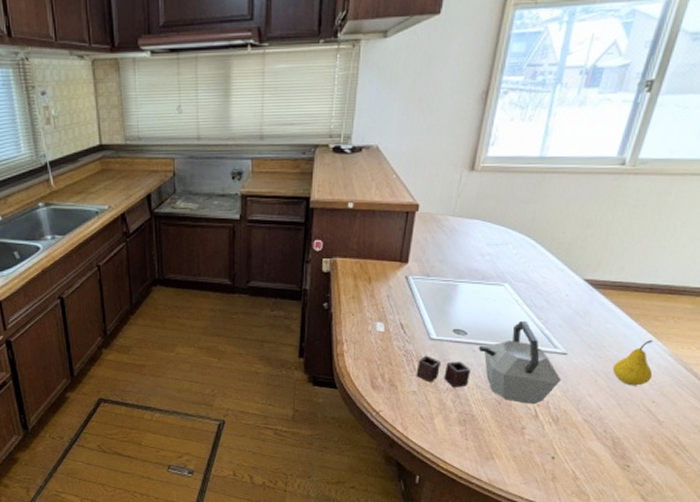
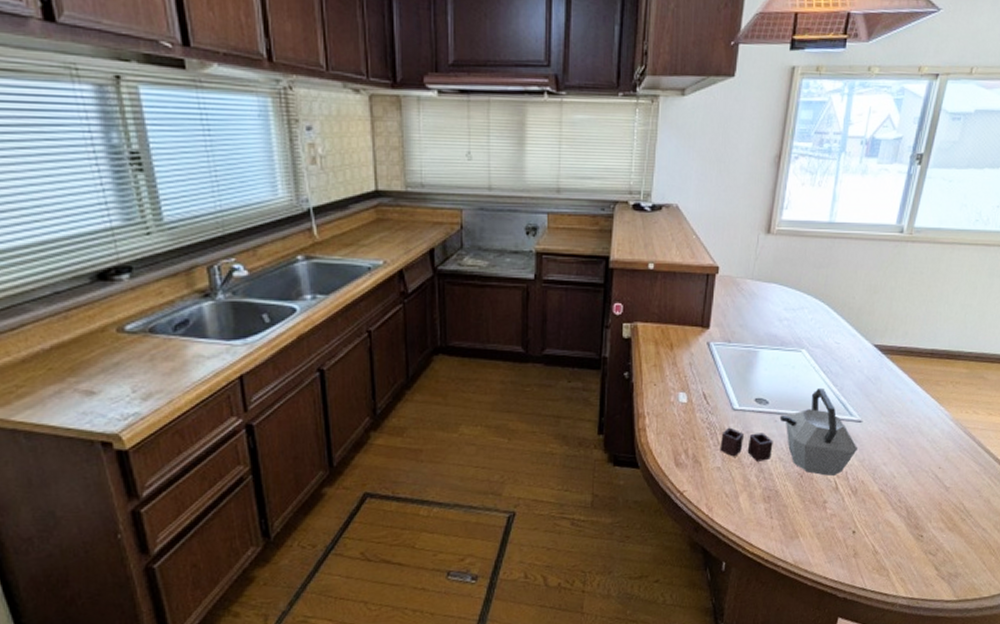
fruit: present [612,340,653,386] -> none [902,405,938,452]

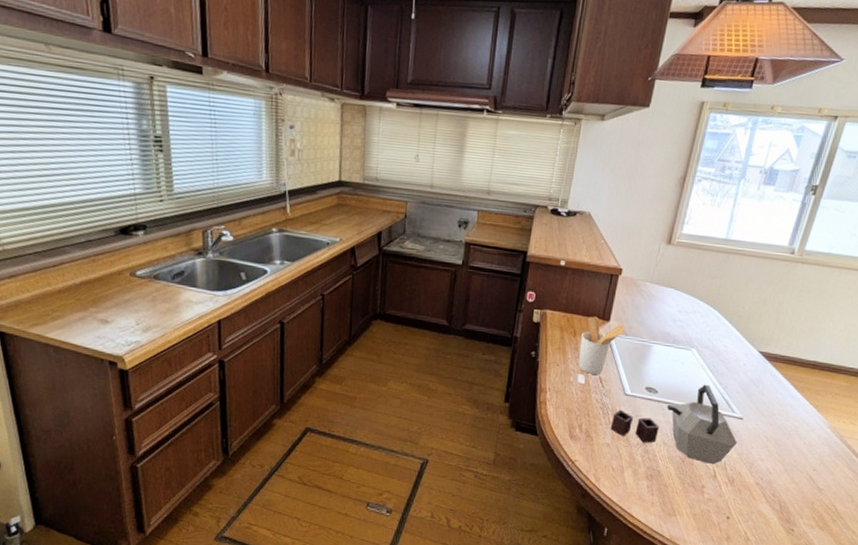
utensil holder: none [677,324,728,391] -> present [577,316,626,374]

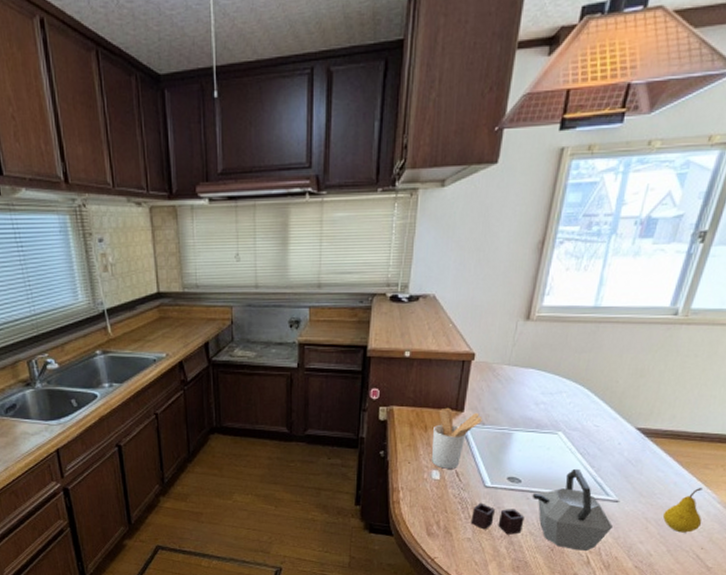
fruit: none [780,412,815,454] -> present [662,488,703,533]

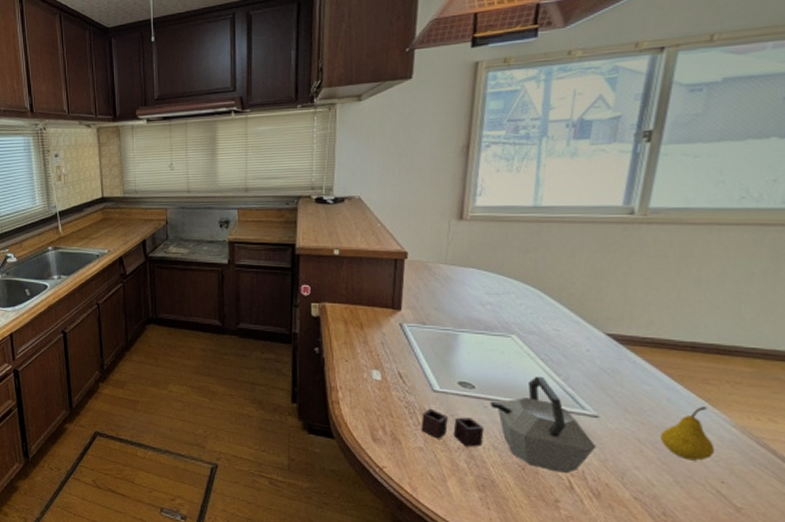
utensil holder: present [431,407,482,469] -> none [369,305,422,369]

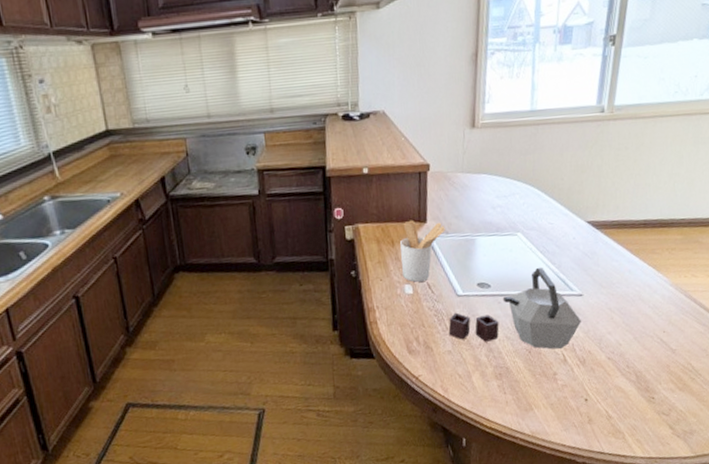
utensil holder: none [369,305,422,369] -> present [400,220,445,282]
fruit: present [659,407,716,461] -> none [624,273,660,319]

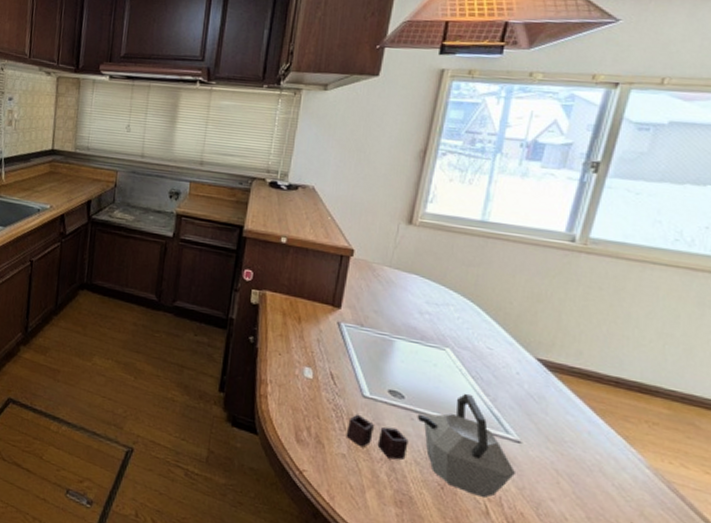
utensil holder: present [400,220,445,282] -> none [303,301,361,369]

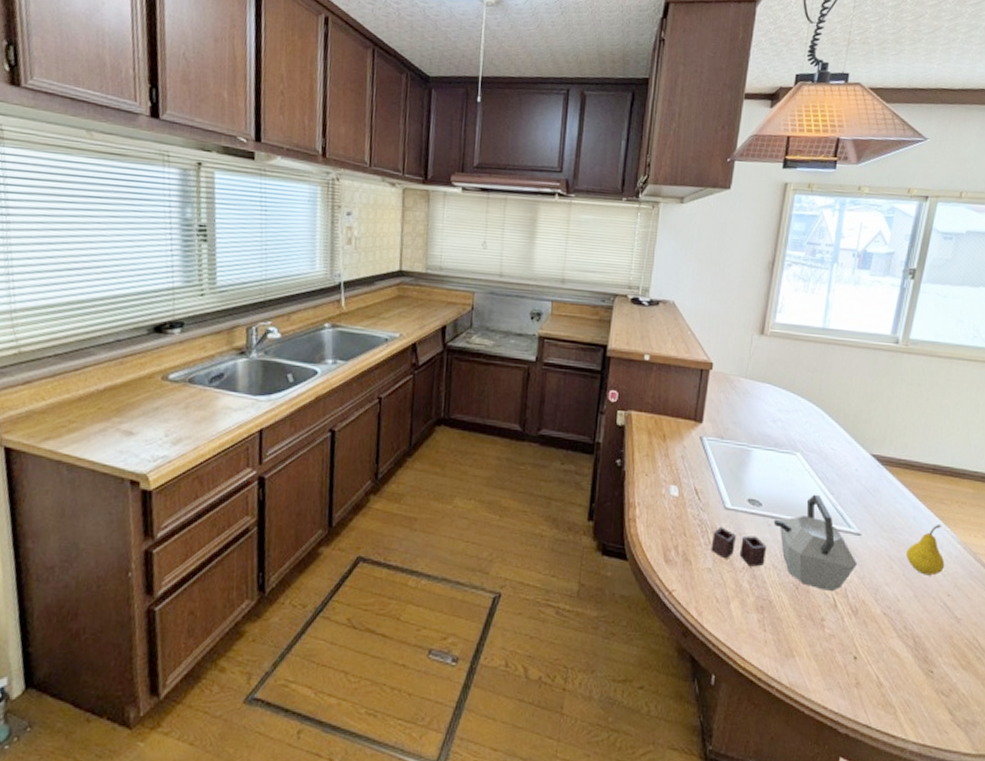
fruit: none [577,443,628,500] -> present [905,525,945,576]

